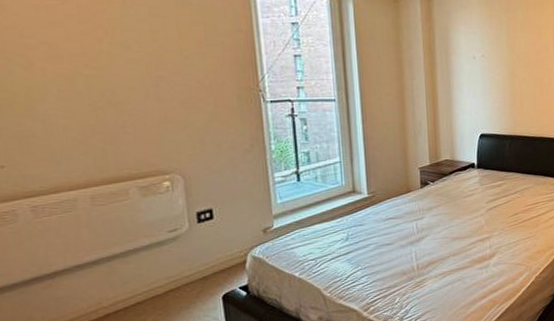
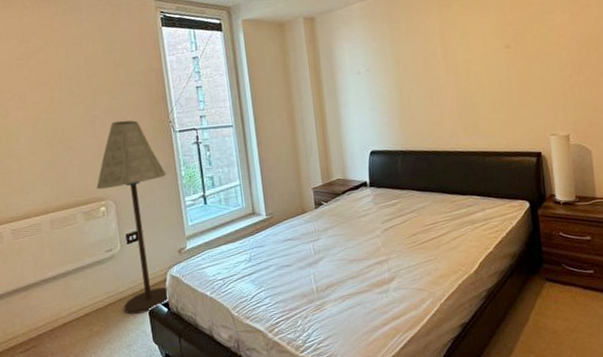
floor lamp: none [159,84,253,300] -> present [96,120,169,314]

